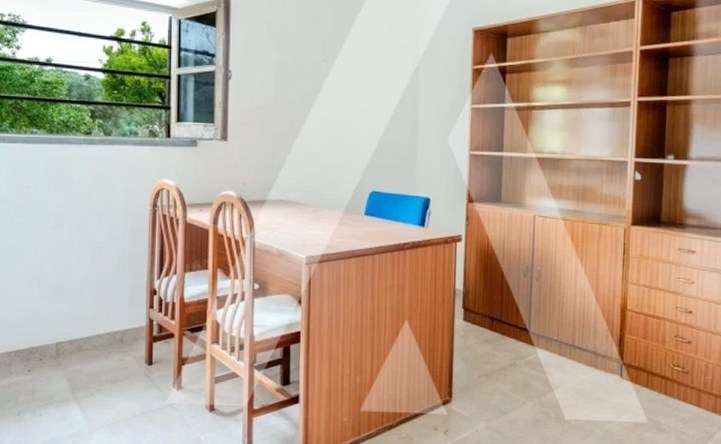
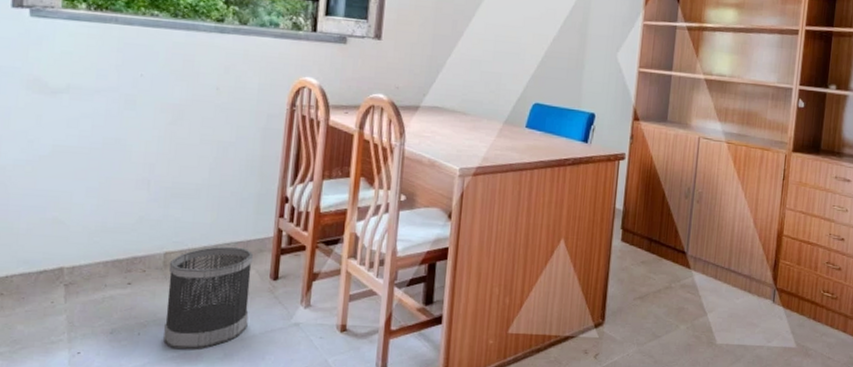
wastebasket: none [60,336,131,429] -> present [163,246,254,350]

